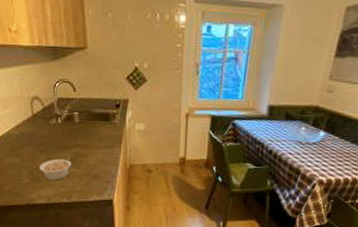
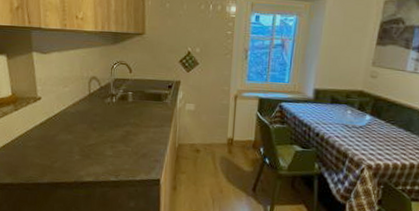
legume: present [39,156,72,181] -> none [90,134,123,159]

